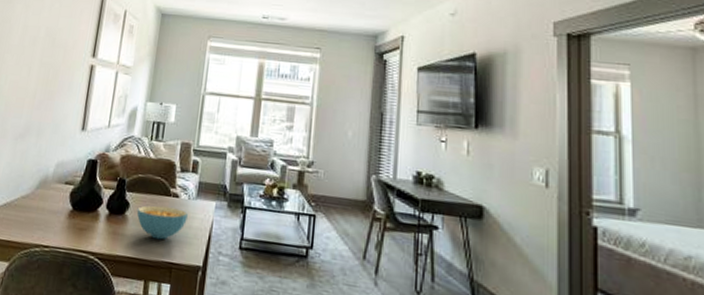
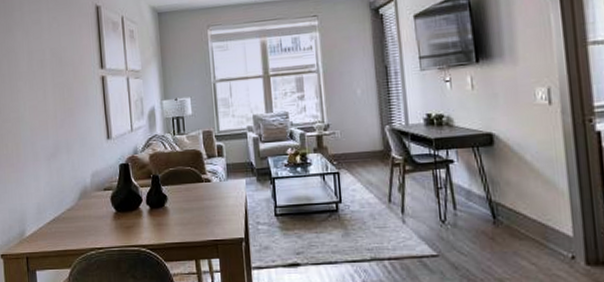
cereal bowl: present [136,205,188,240] -> none [175,192,223,223]

